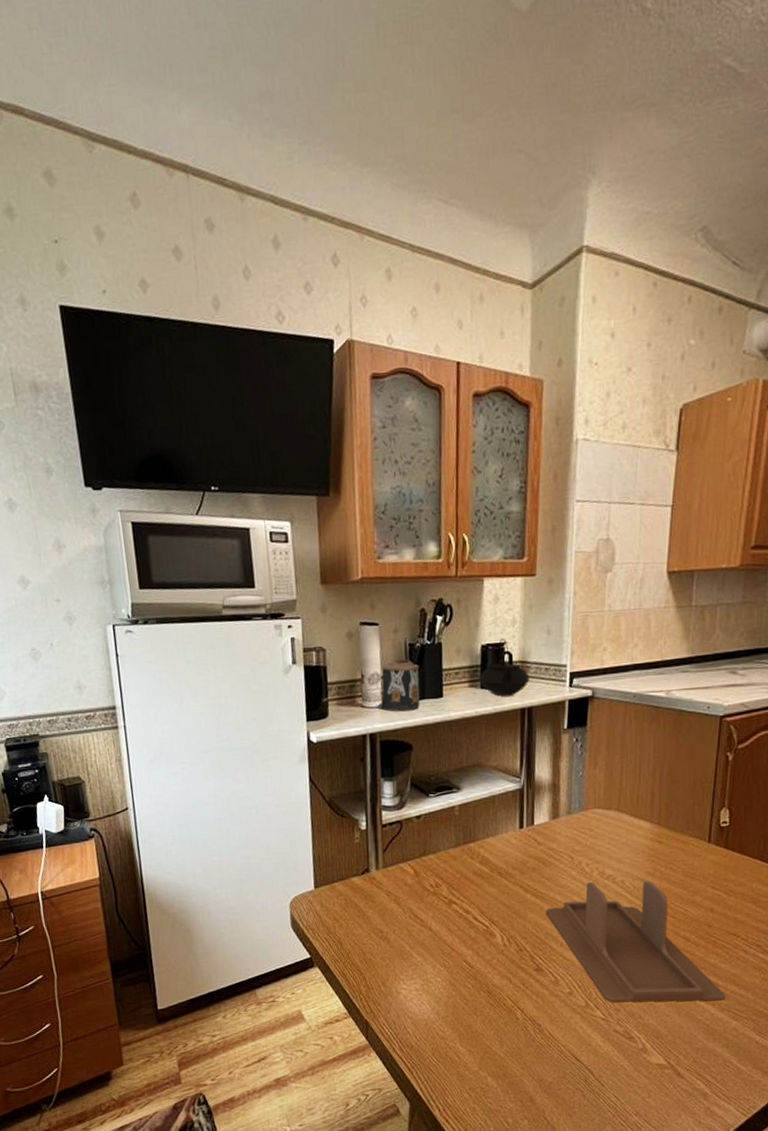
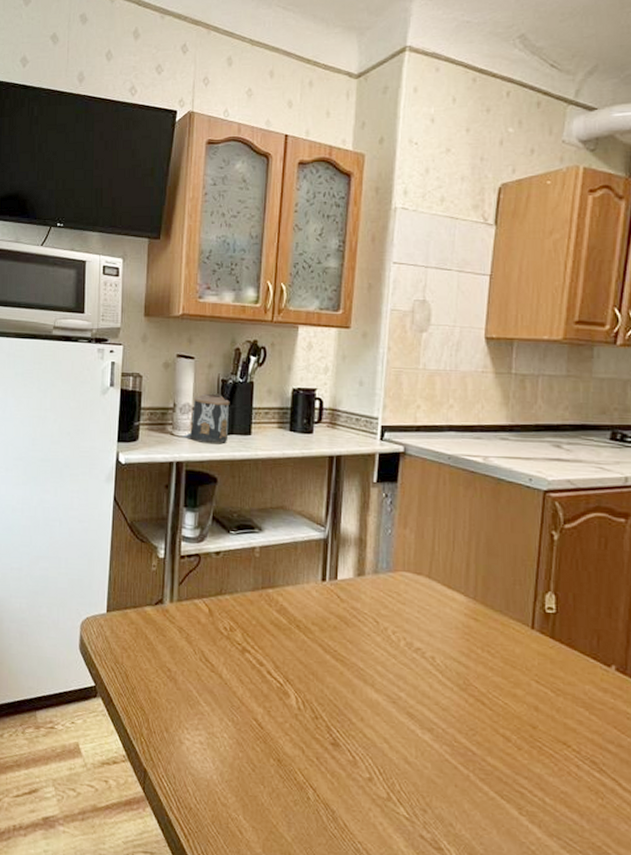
teapot: present [479,638,530,696] -> none [288,384,340,442]
napkin holder: present [545,881,725,1003] -> none [345,653,553,823]

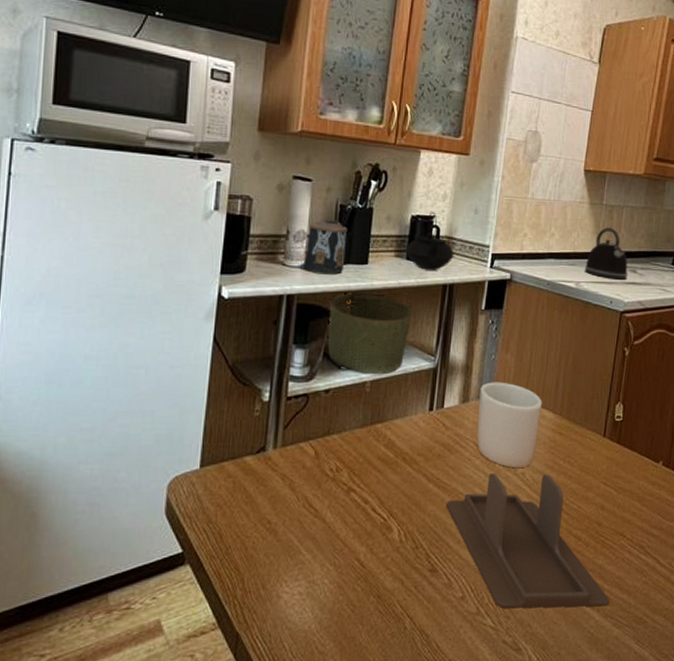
basket: none [215,462,300,542] -> present [328,293,414,375]
teapot: none [288,384,340,442] -> present [405,211,454,270]
napkin holder: none [345,653,553,823] -> present [446,473,609,609]
mug: none [375,557,451,651] -> present [476,382,542,468]
kettle: none [492,398,551,456] -> present [584,227,629,280]

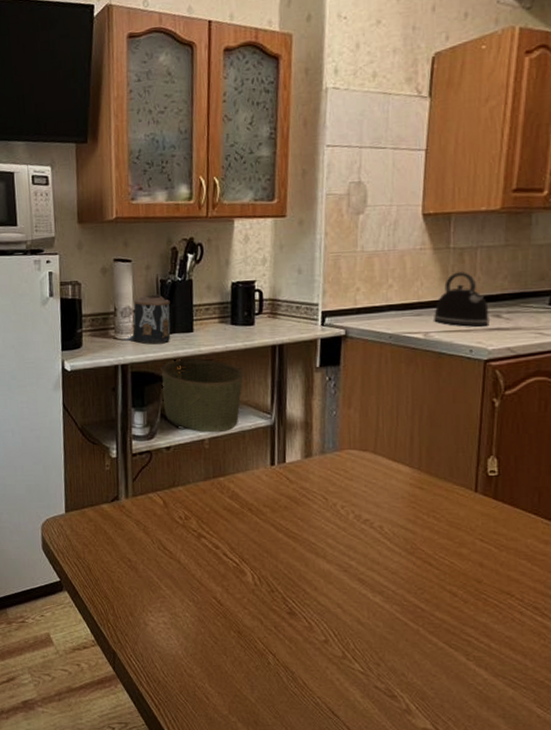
teapot: present [405,211,454,270] -> none [229,276,281,333]
napkin holder: present [446,473,609,609] -> none [298,526,499,665]
mug: present [476,382,542,468] -> none [323,437,396,521]

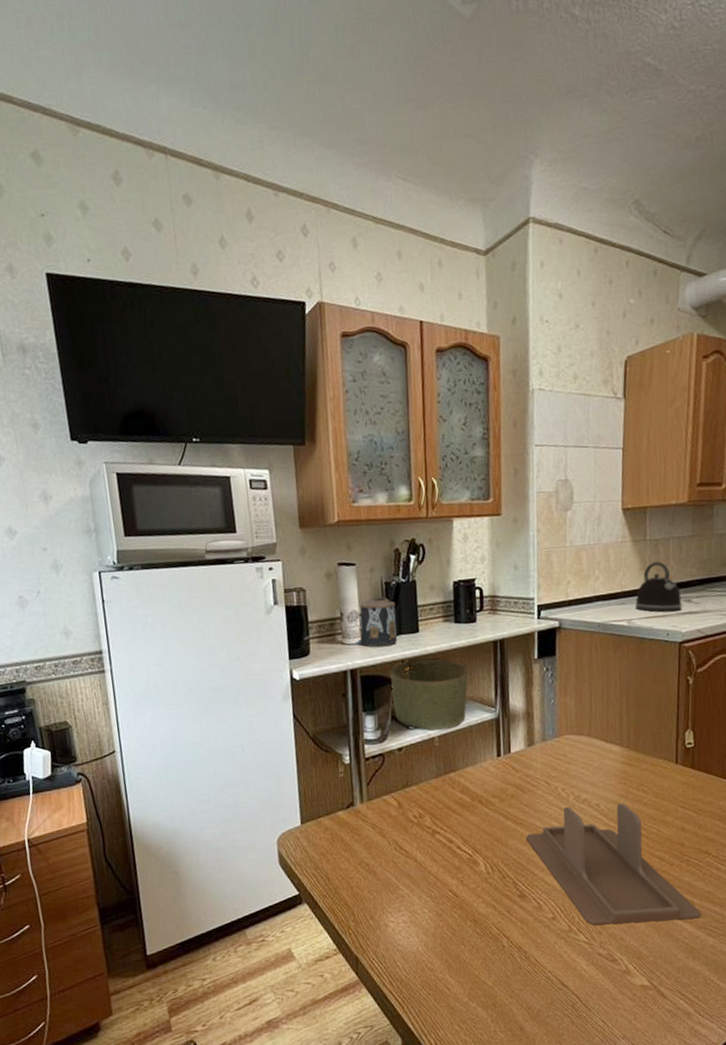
napkin holder: none [298,526,499,665] -> present [525,803,701,925]

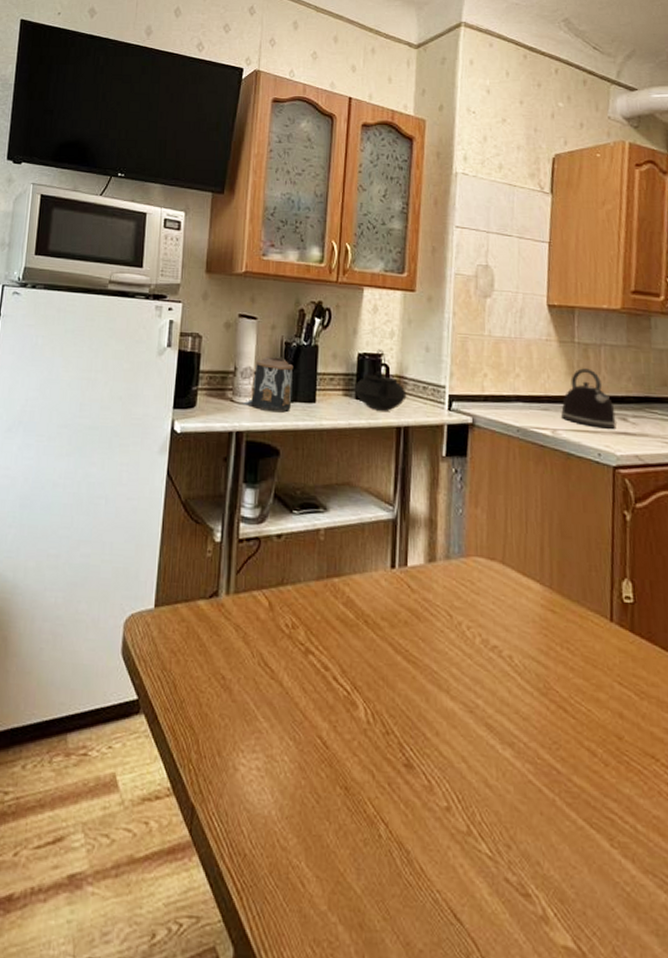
basket: present [389,658,469,732] -> none [278,432,367,523]
teapot: none [452,574,500,630] -> present [354,349,407,411]
napkin holder: present [525,803,701,925] -> none [418,652,647,856]

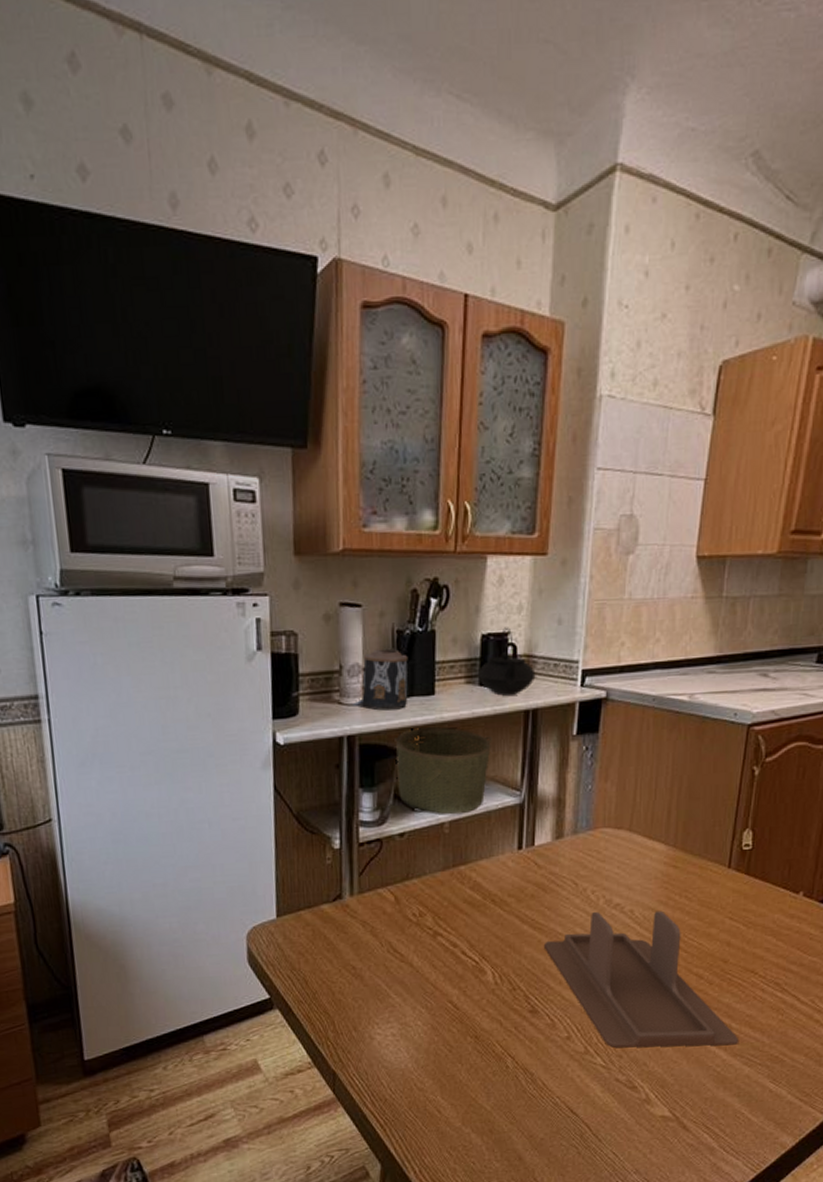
basket: none [278,432,367,523] -> present [394,727,493,816]
napkin holder: none [418,652,647,856] -> present [543,910,738,1048]
kettle: present [560,368,618,429] -> none [699,625,758,687]

